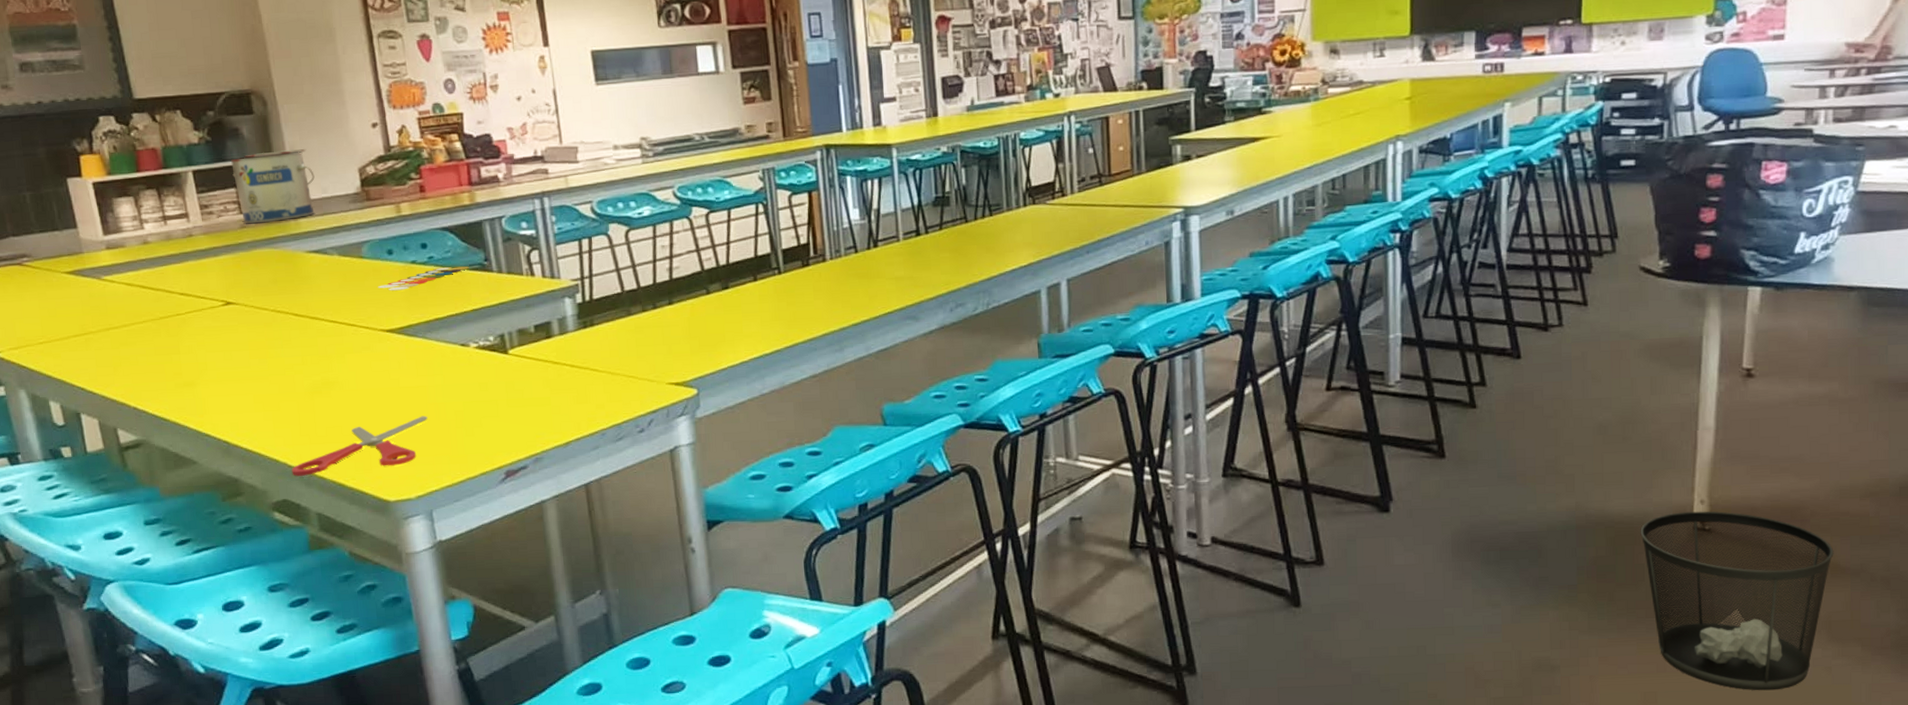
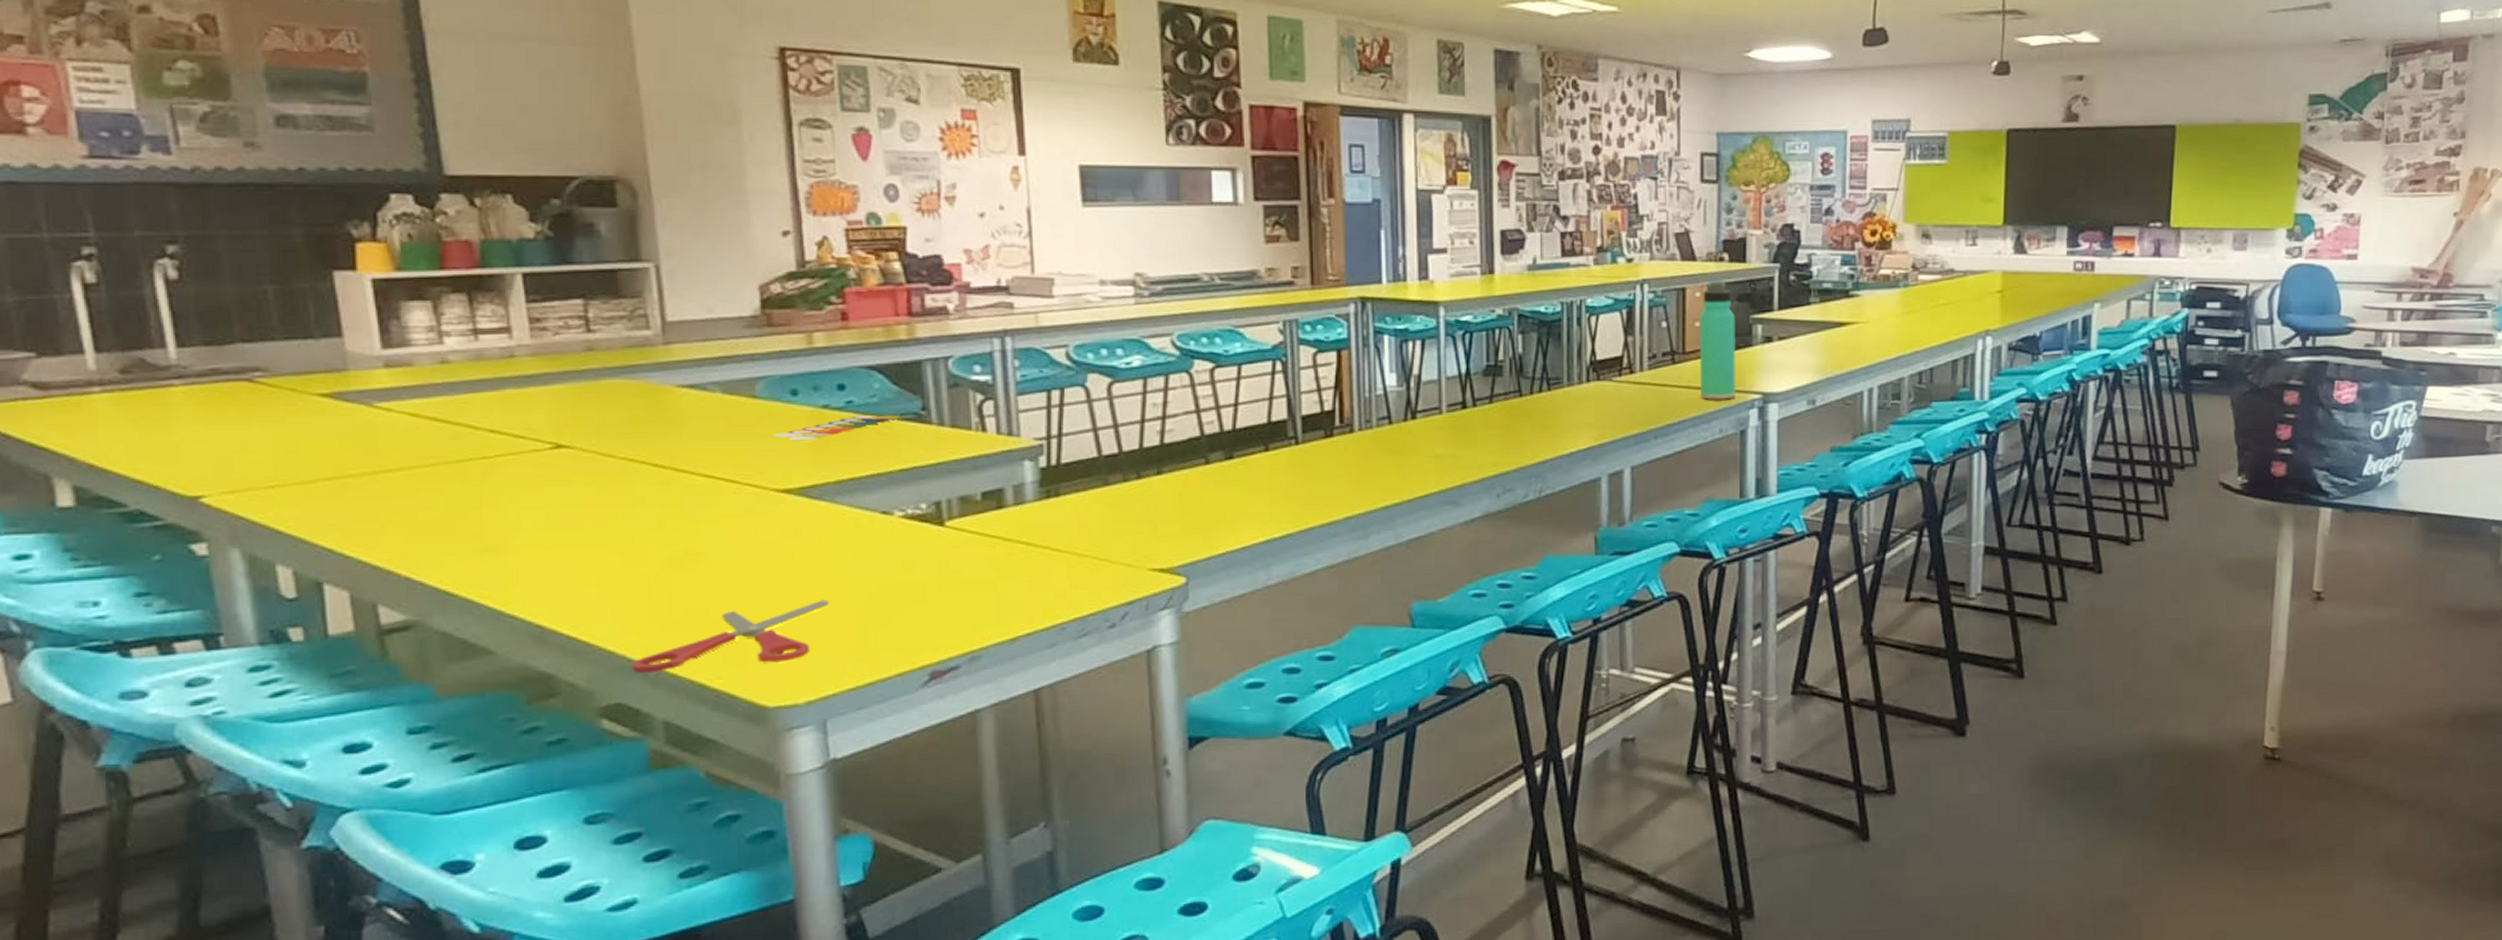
paint can: present [231,149,315,224] -> none [580,255,697,346]
thermos bottle: none [1122,107,1159,216] -> present [1699,280,1735,400]
waste bin: present [1640,511,1834,691] -> none [2213,739,2393,929]

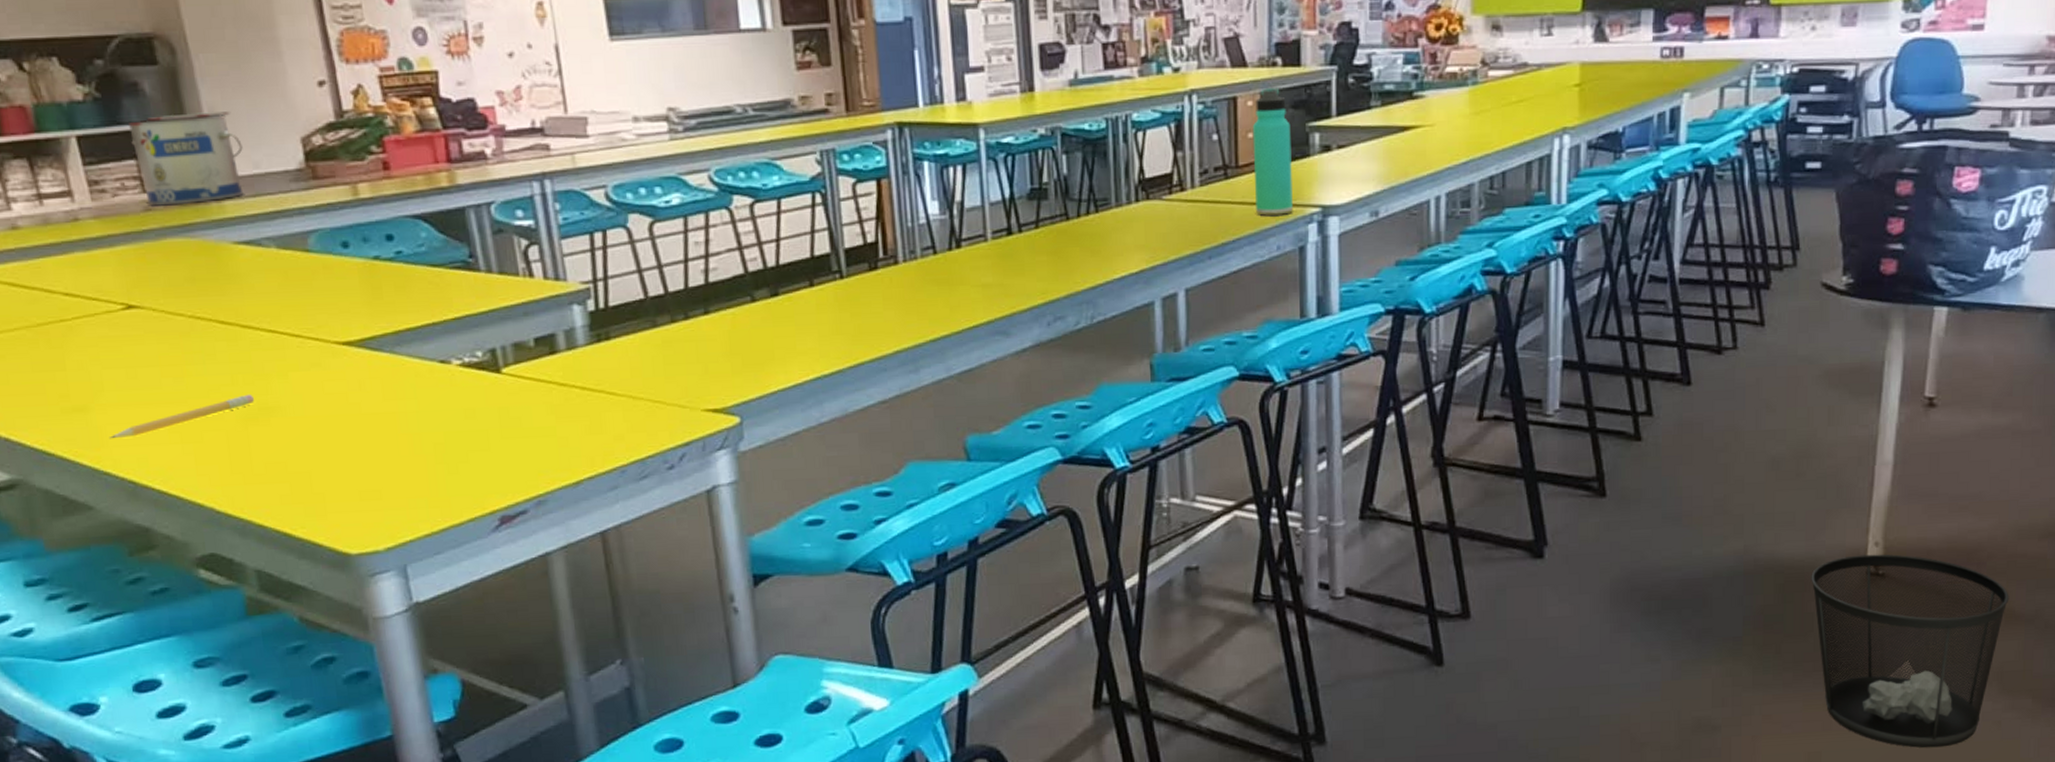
pencil: none [520,539,681,581] -> present [109,394,254,439]
paint can: none [580,255,697,346] -> present [129,111,244,206]
scissors: present [632,600,830,673] -> none [220,449,399,525]
paint palette: present [773,415,900,442] -> none [329,264,449,295]
waste bin: none [2213,739,2393,929] -> present [1811,554,2010,748]

